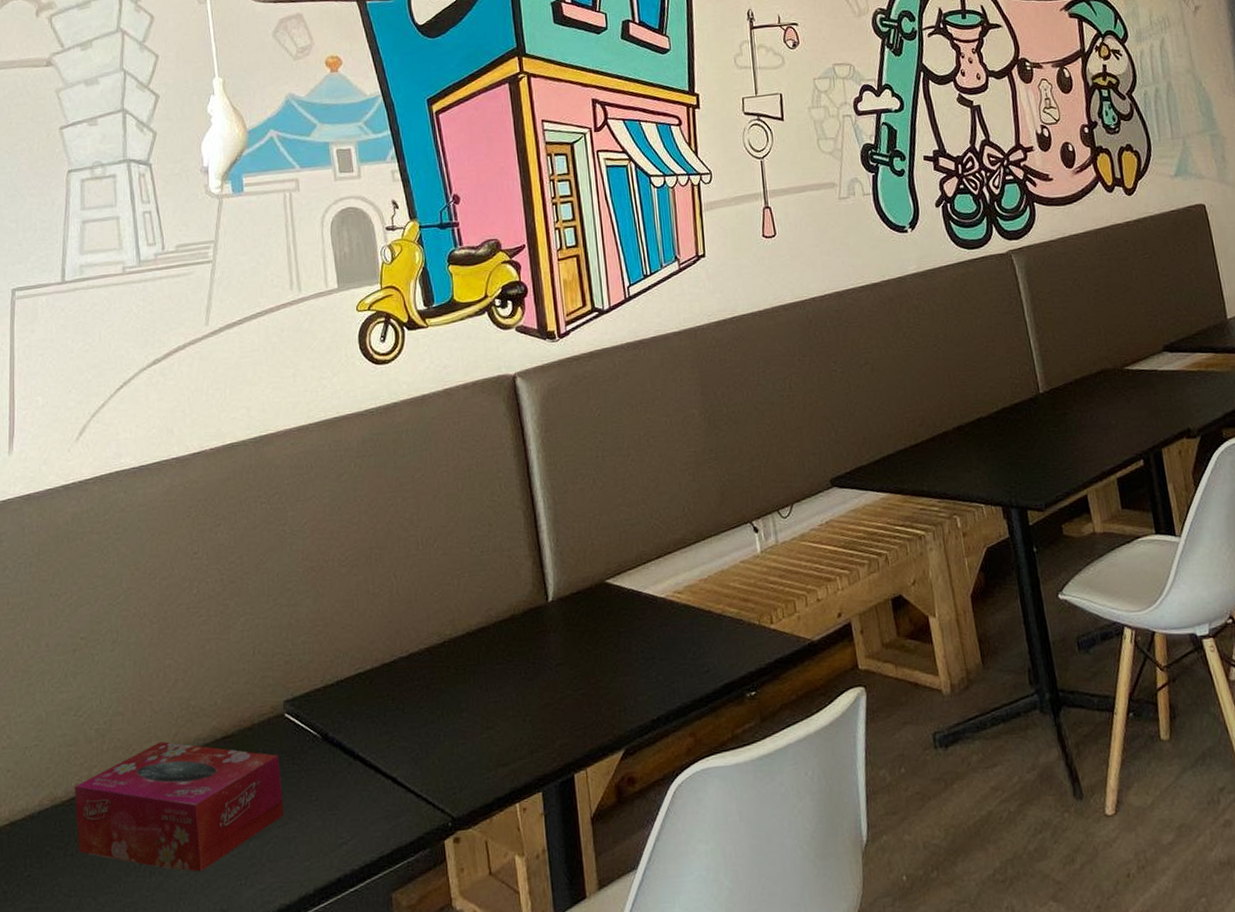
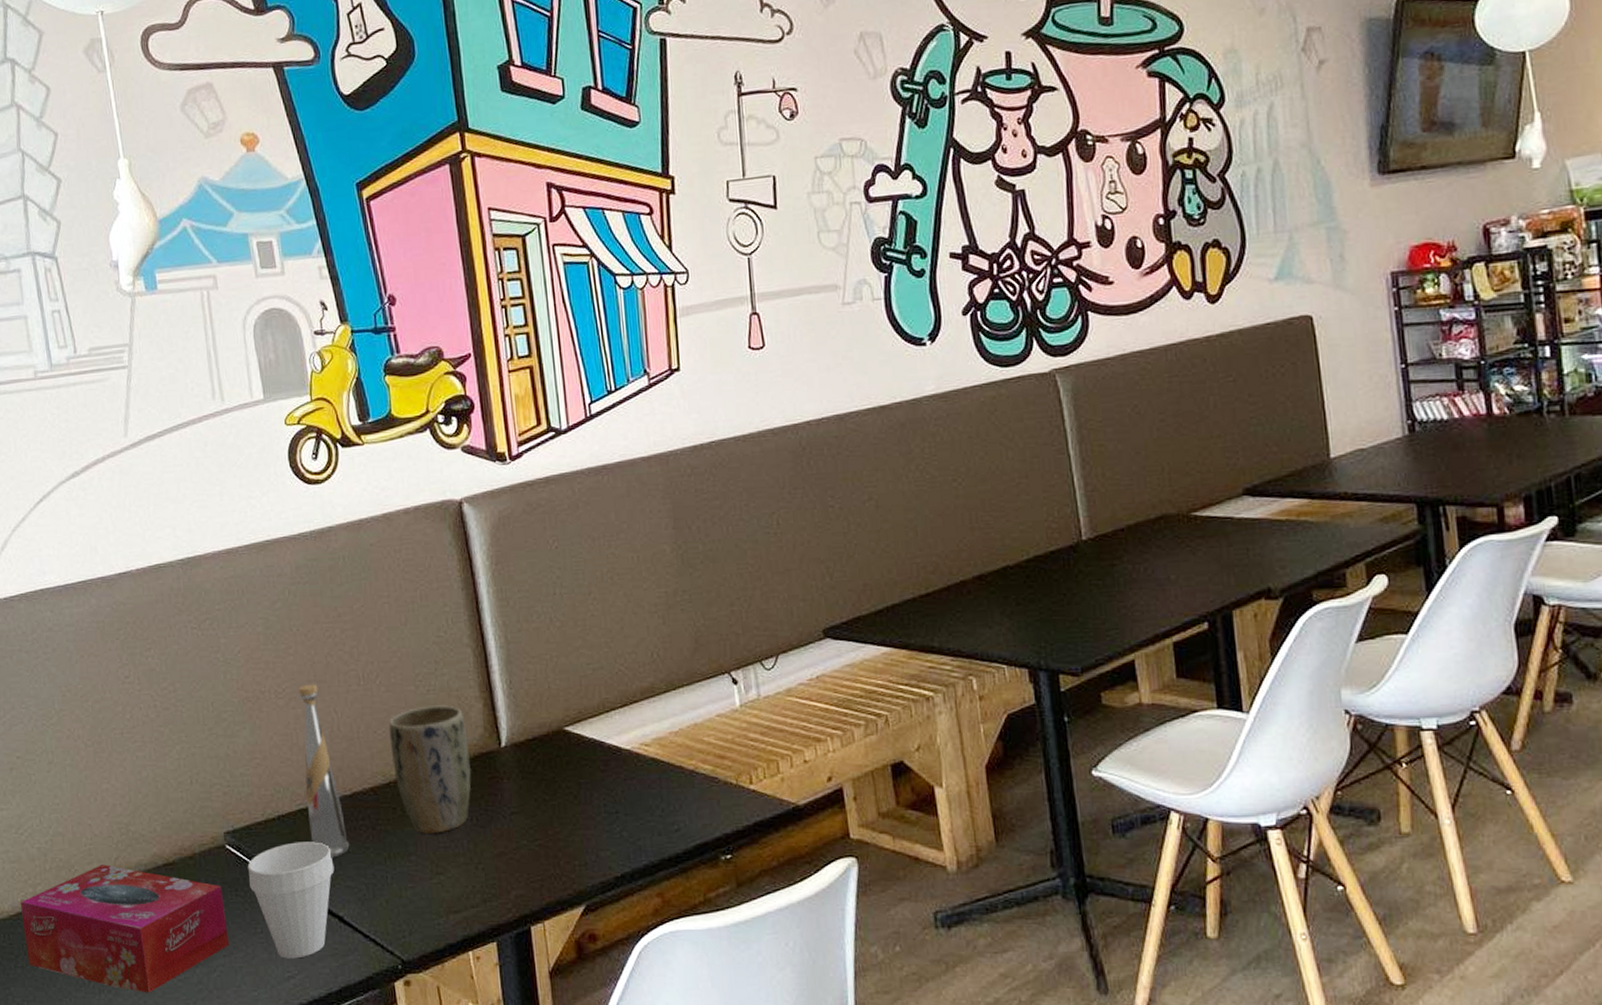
cup: none [305,704,390,825] -> present [247,841,334,959]
bottle: none [361,550,405,720] -> present [298,683,350,858]
plant pot: none [444,565,521,690] -> present [388,705,471,834]

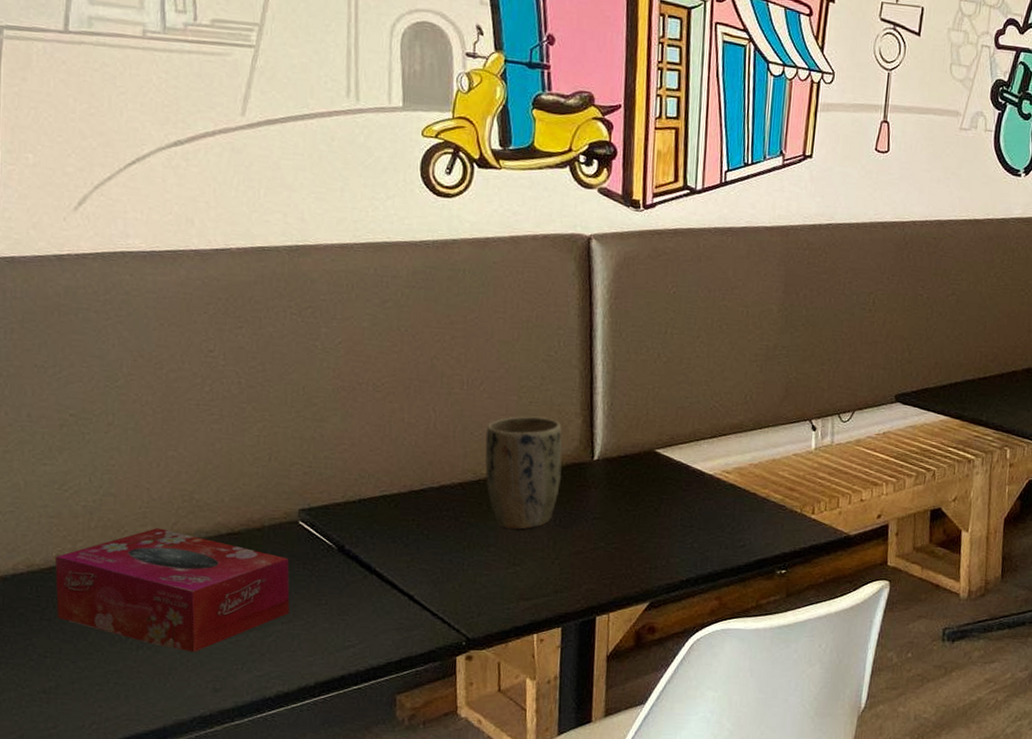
cup: present [247,841,334,959] -> none [319,524,411,630]
bottle: present [298,683,350,858] -> none [391,381,430,543]

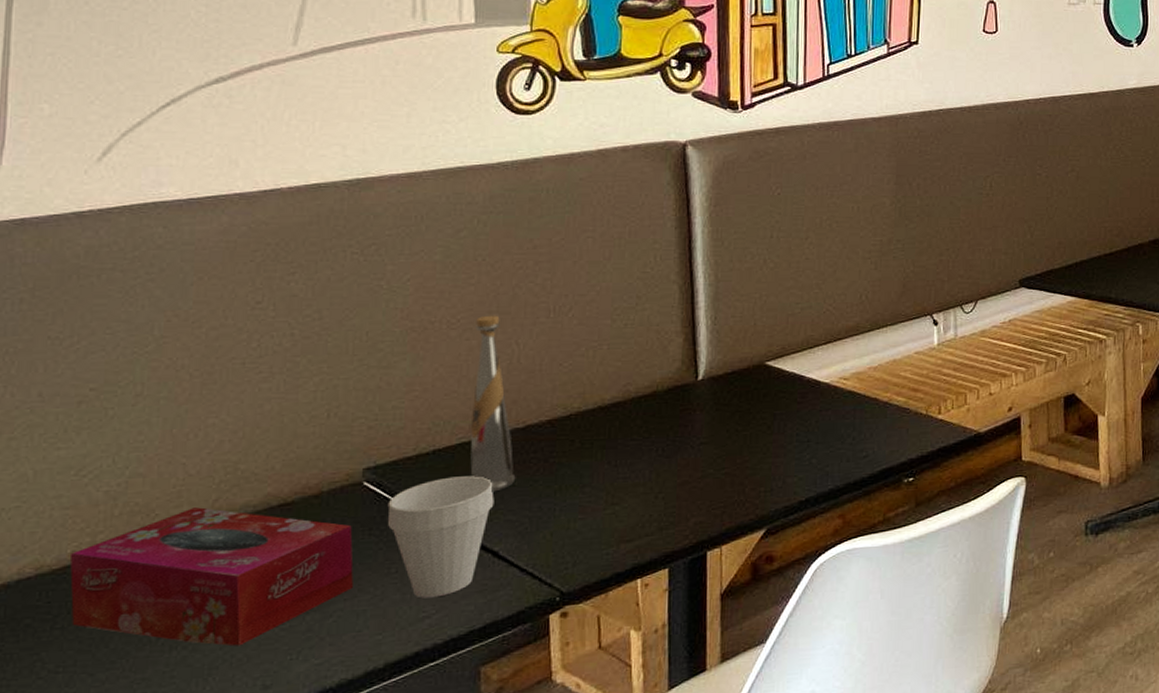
cup: none [319,524,411,630] -> present [387,476,494,598]
bottle: none [391,381,430,543] -> present [470,315,516,492]
plant pot: present [485,416,563,530] -> none [576,339,663,465]

